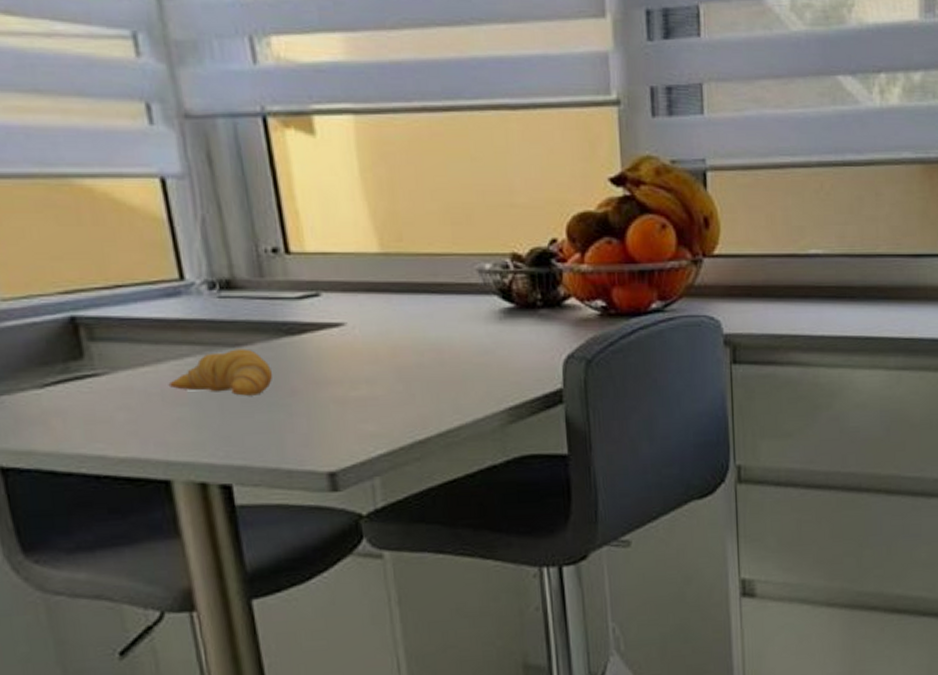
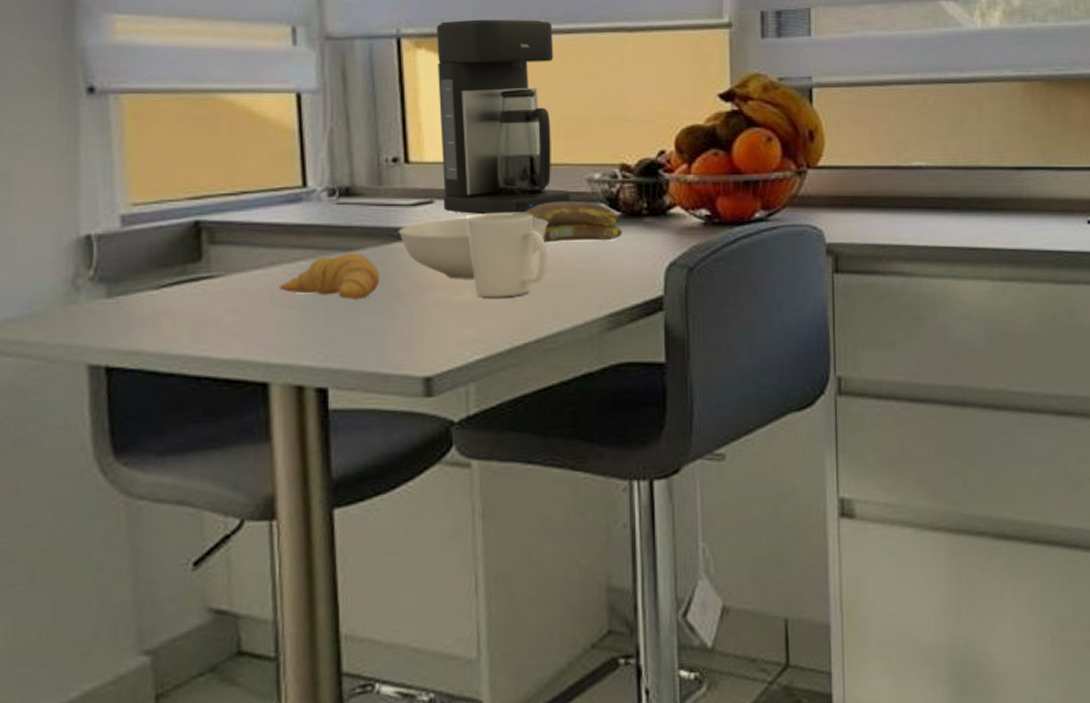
bowl: none [286,310,441,375] -> present [398,218,548,280]
coffee maker: none [304,95,463,308] -> present [437,19,572,215]
mug: none [356,304,443,393] -> present [467,212,548,298]
banana: none [414,292,518,337] -> present [523,200,622,243]

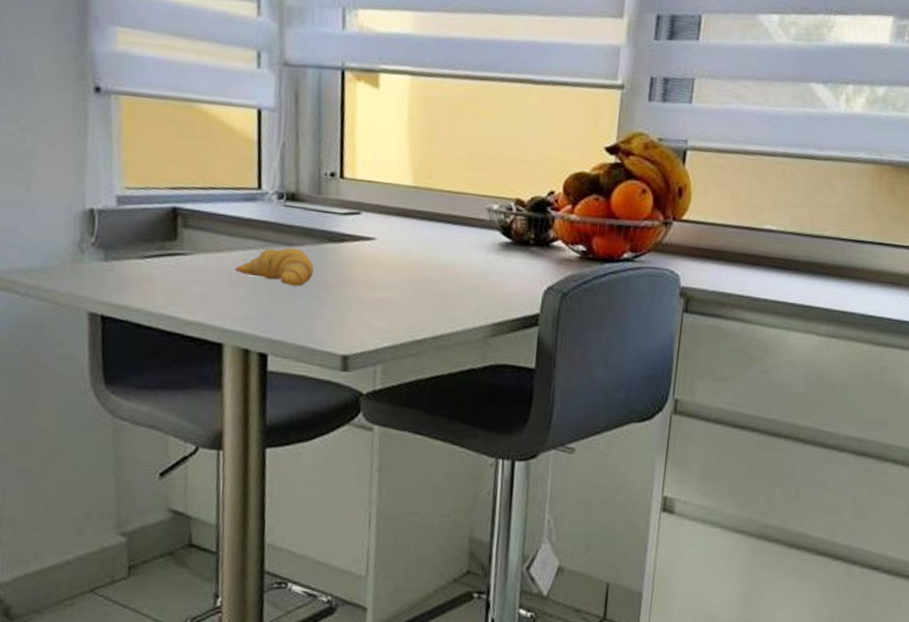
bowl: present [398,218,548,280] -> none [331,228,452,281]
coffee maker: present [437,19,572,215] -> none [368,59,473,232]
mug: present [467,212,548,298] -> none [385,227,449,299]
banana: present [523,200,622,243] -> none [432,224,512,263]

